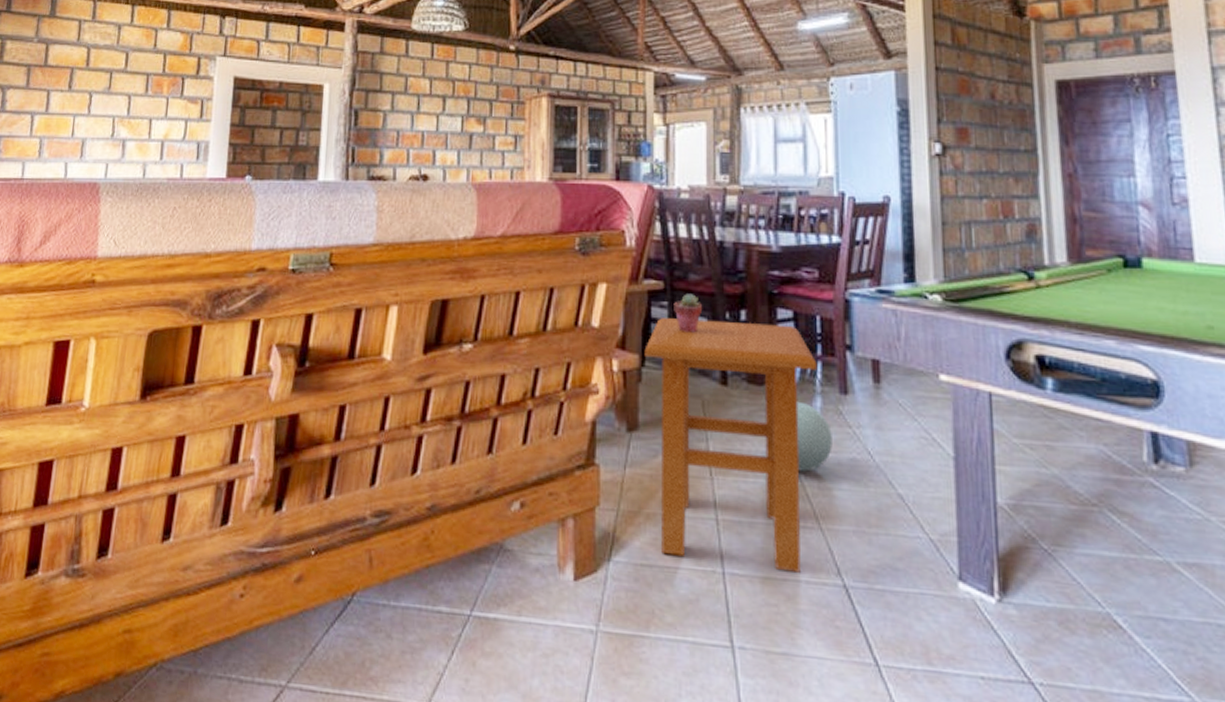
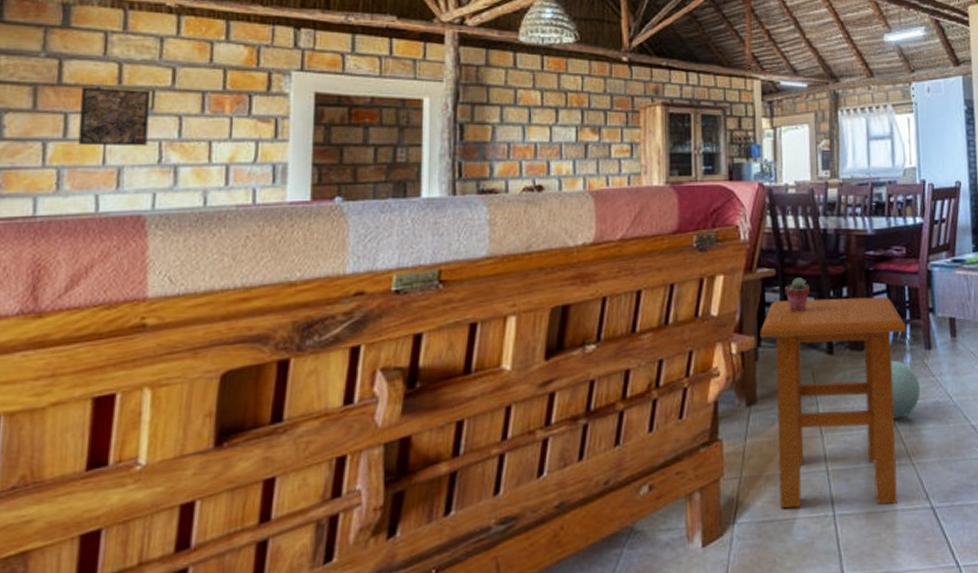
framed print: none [55,68,109,121] -> present [78,86,151,146]

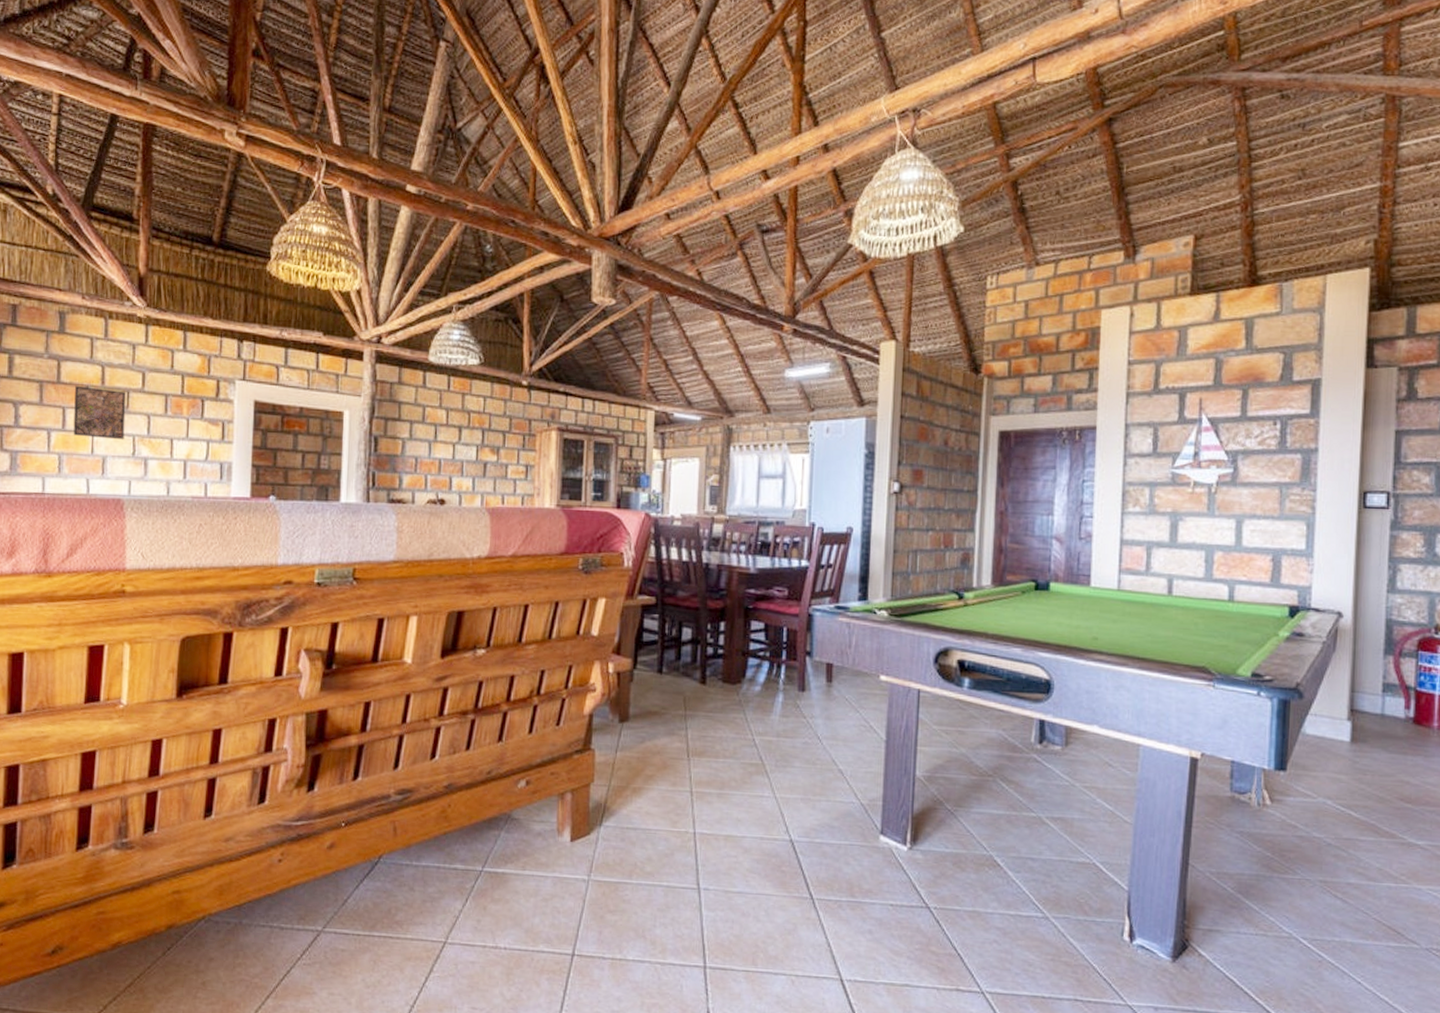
side table: present [760,296,907,509] -> none [636,628,782,831]
potted succulent: present [785,277,811,312] -> none [663,608,689,641]
ball: present [891,360,920,419] -> none [760,697,790,753]

